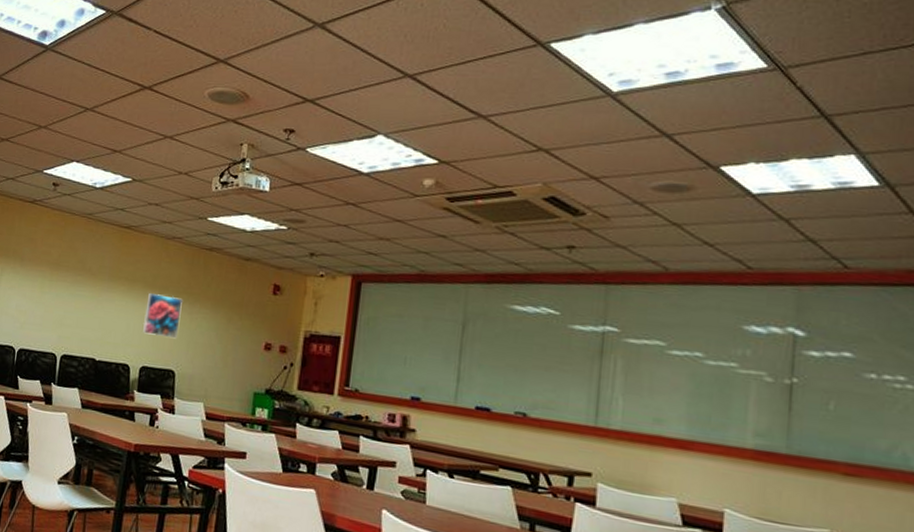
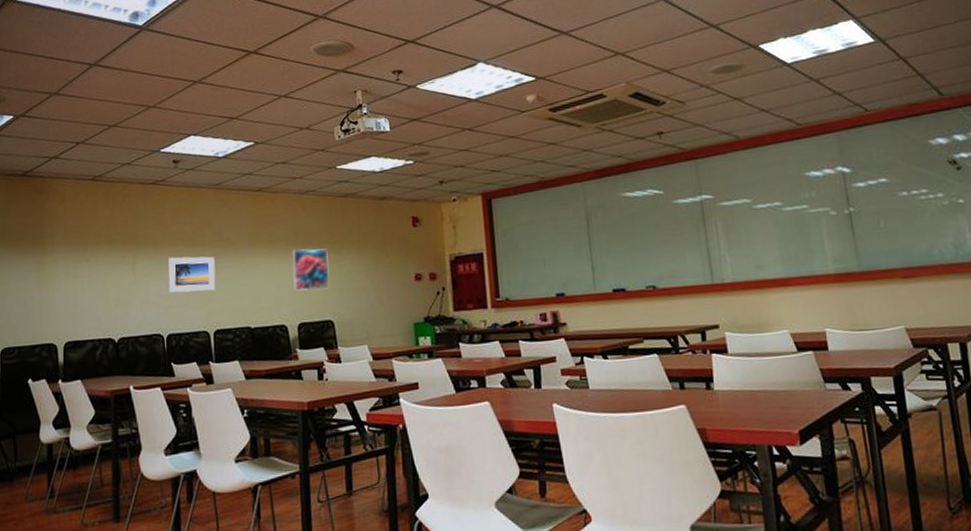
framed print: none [27,276,74,317] -> present [167,256,216,293]

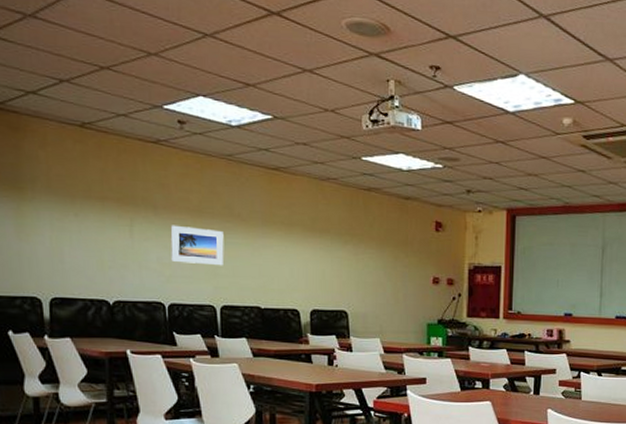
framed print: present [292,248,329,291] -> none [307,237,346,280]

